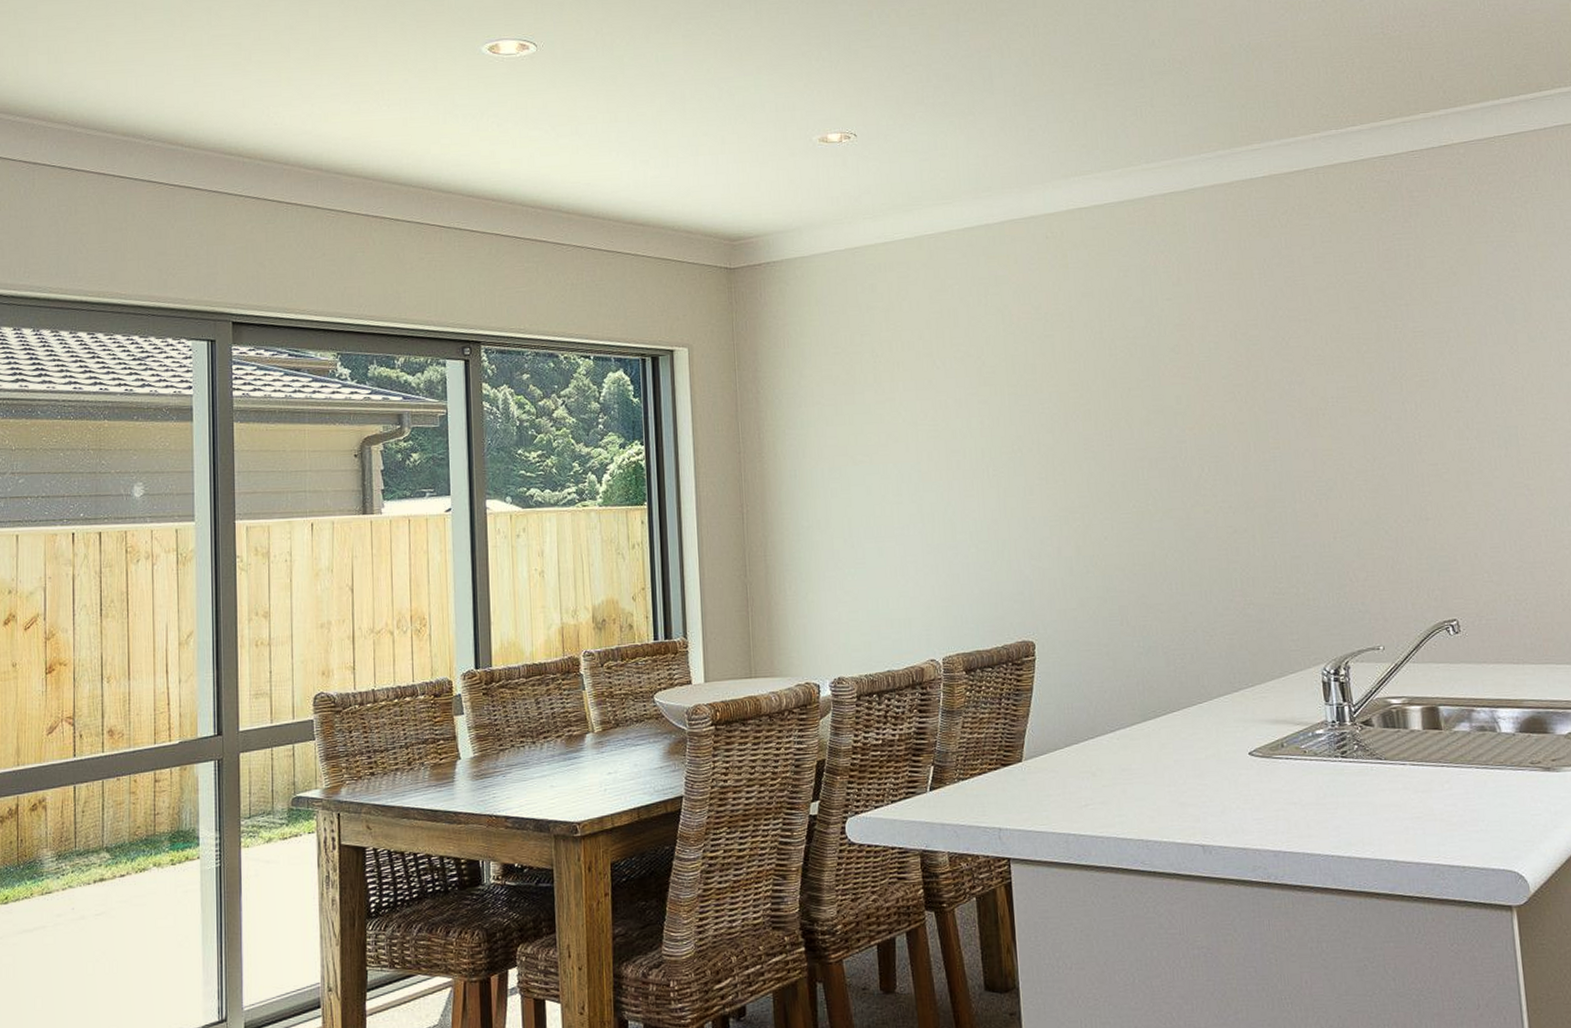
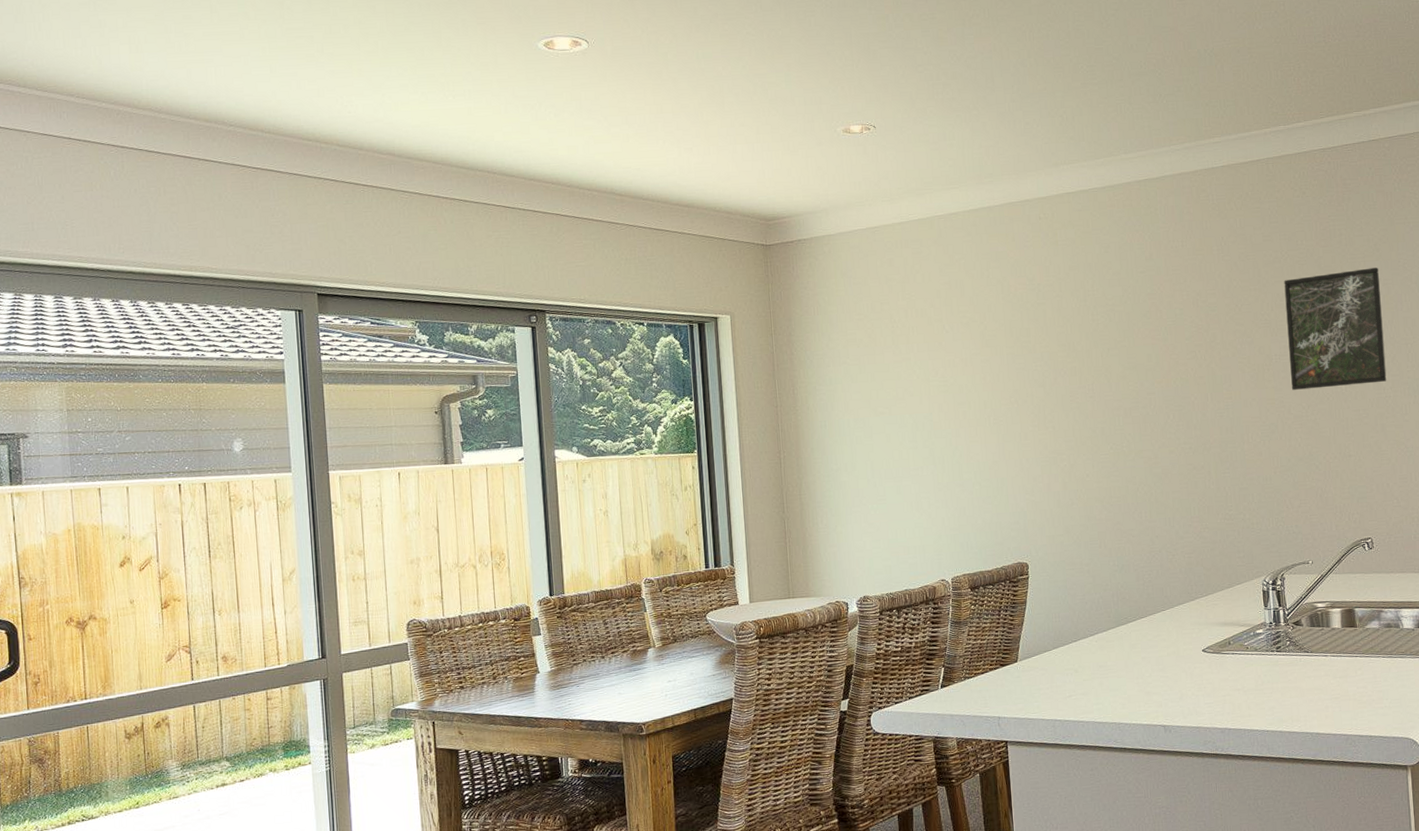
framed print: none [1340,294,1471,439] -> present [1284,267,1387,390]

